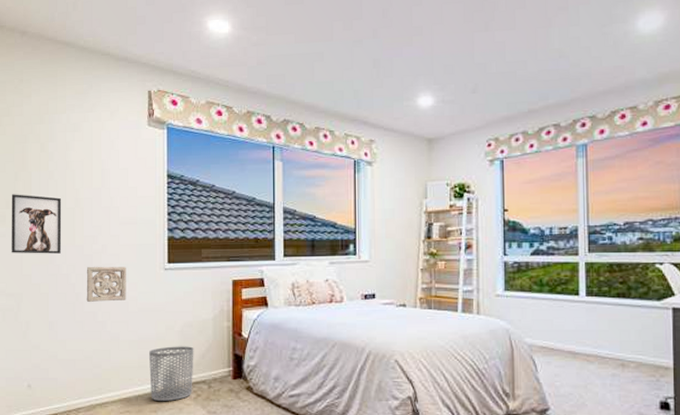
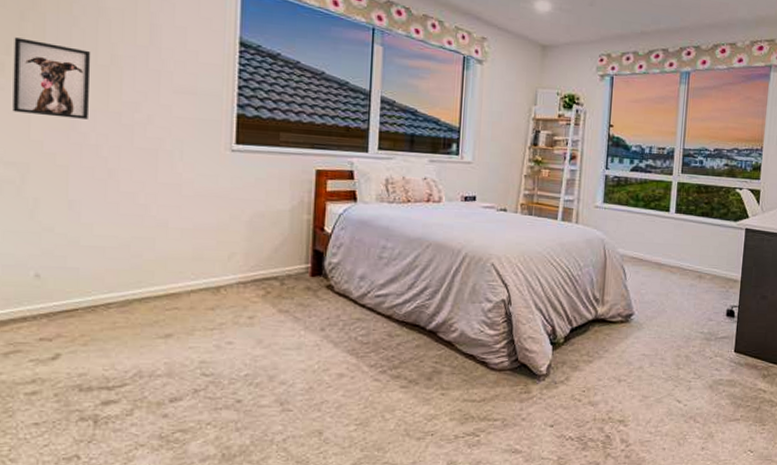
wall ornament: present [86,266,126,302] -> none [123,138,180,182]
waste bin: present [149,346,194,402] -> none [206,237,265,299]

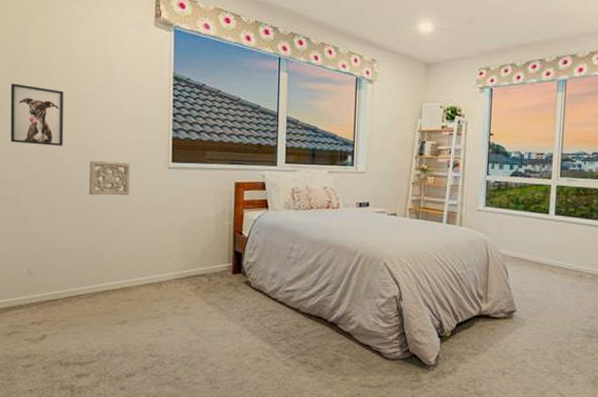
wall ornament: none [123,138,180,182] -> present [89,160,130,196]

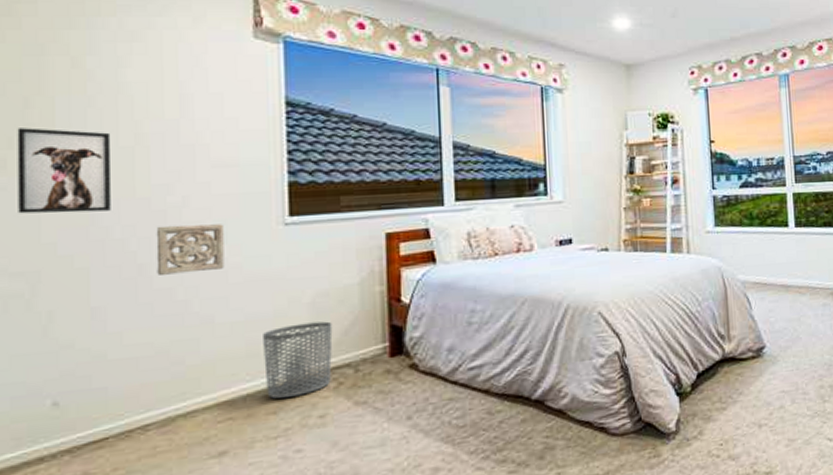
waste bin: none [151,241,196,292] -> present [263,321,333,399]

